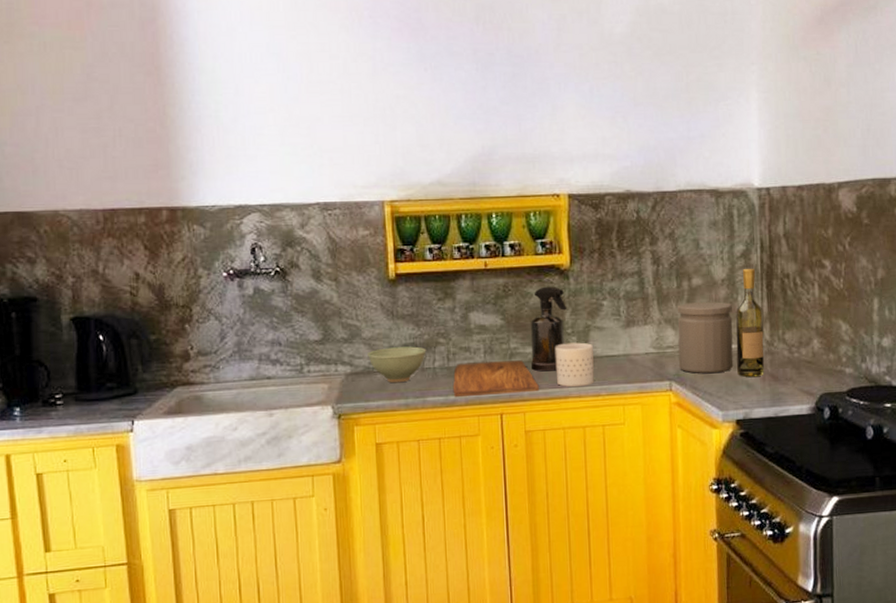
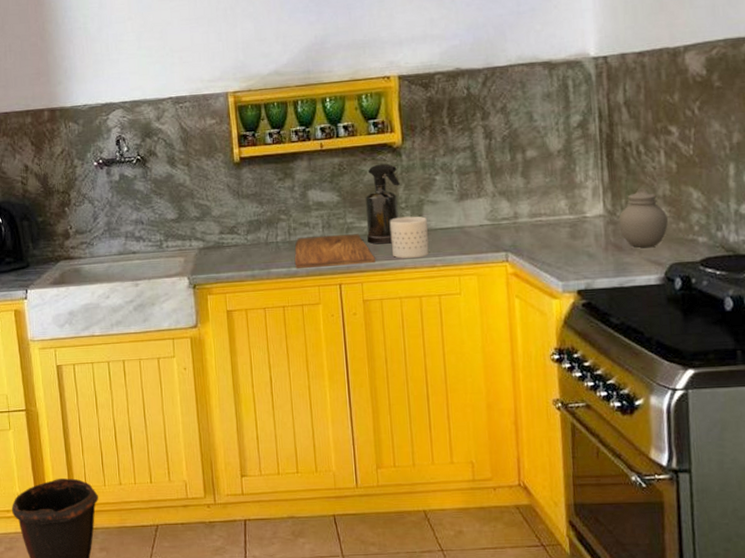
bowl: present [368,346,427,383] -> none [217,223,270,256]
jar: present [677,301,734,374] -> none [511,172,573,245]
bottle: present [736,268,764,378] -> none [574,138,607,248]
jar: none [776,320,819,378] -> present [618,188,668,248]

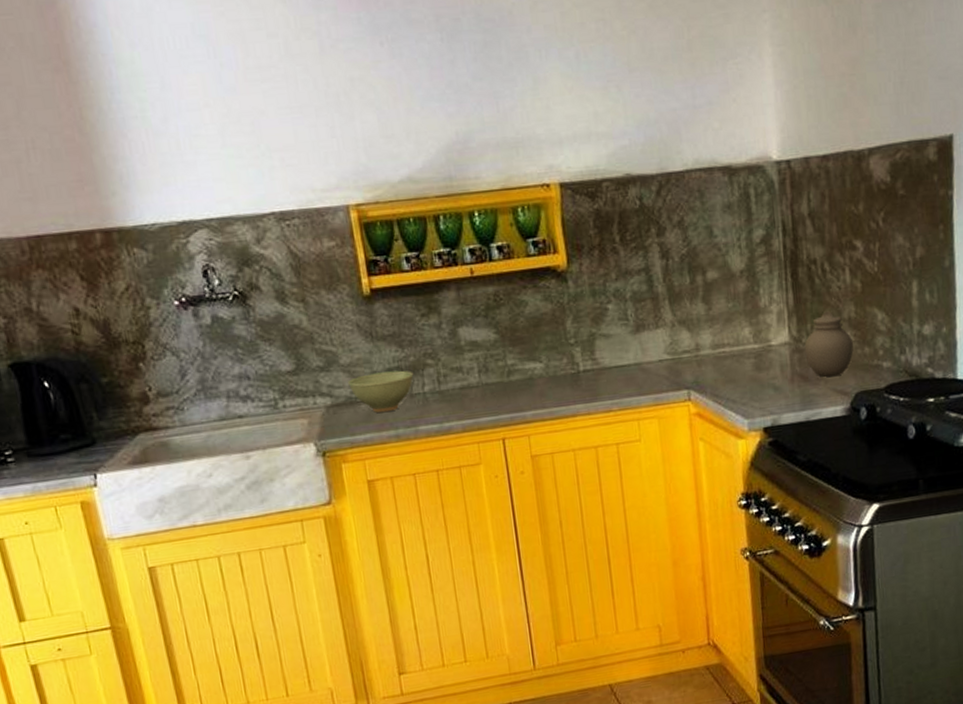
bowl: none [217,223,270,256] -> present [348,370,414,413]
cutting board: present [294,234,376,270] -> none [446,378,544,425]
spray bottle: present [364,163,401,244] -> none [527,291,569,389]
mug: present [389,216,429,259] -> none [557,353,604,404]

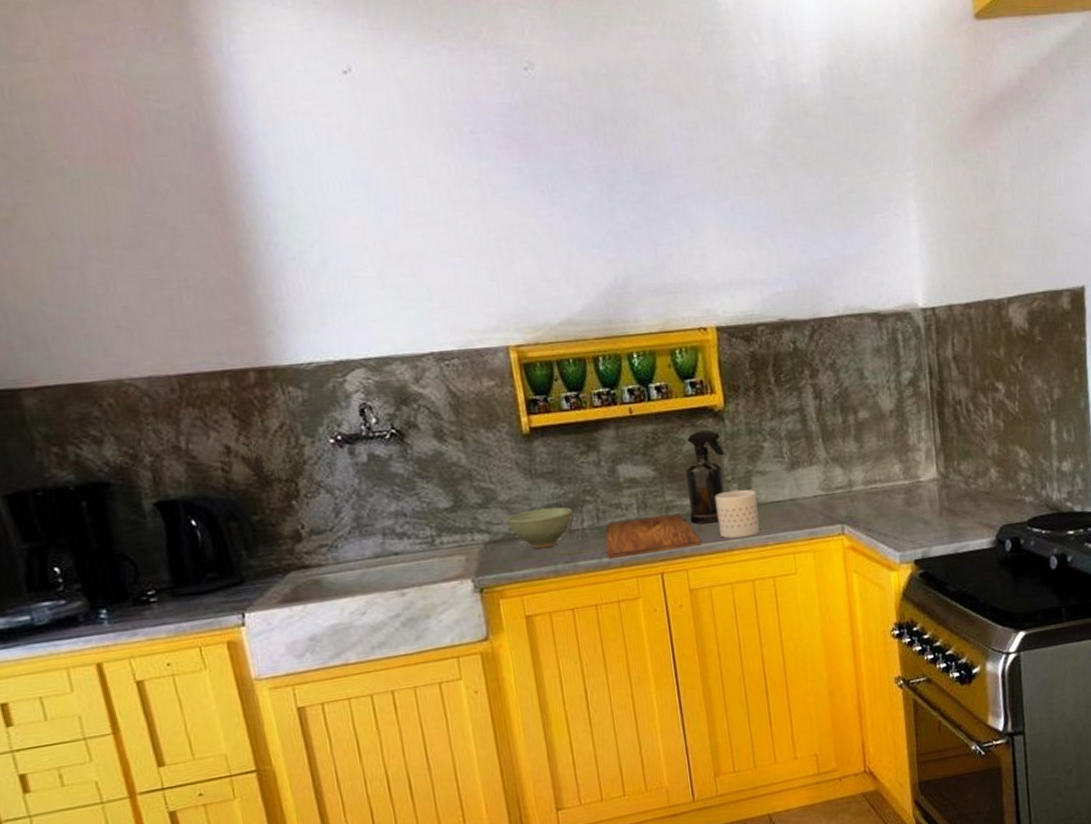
cutting board: none [446,378,544,425] -> present [605,513,702,560]
spray bottle: none [527,291,569,389] -> present [685,430,726,524]
mug: none [557,353,604,404] -> present [714,489,761,539]
jar: present [804,311,853,377] -> none [951,449,998,511]

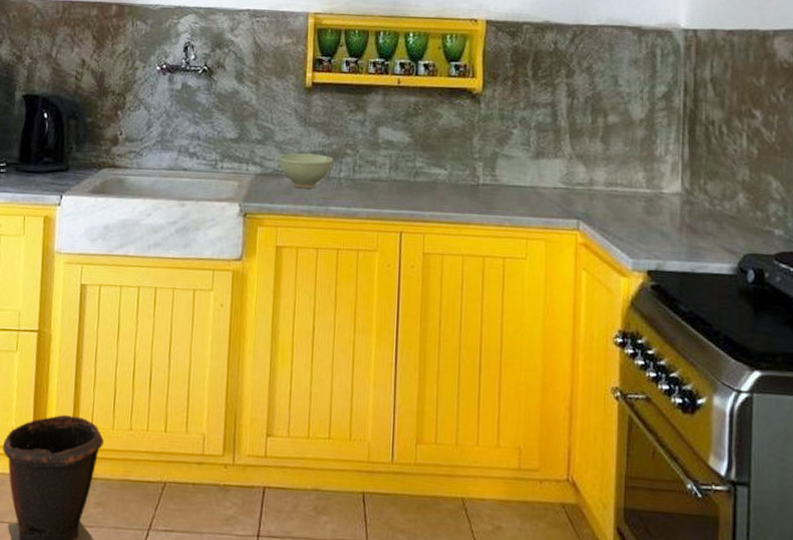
cutting board: present [605,513,702,560] -> none [355,176,442,214]
spray bottle: present [685,430,726,524] -> none [435,109,476,195]
mug: present [714,489,761,539] -> none [459,168,500,215]

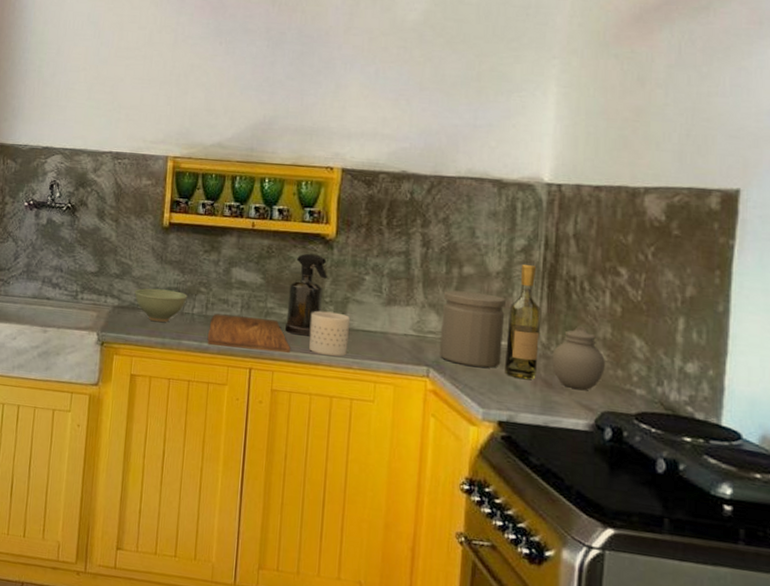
cutting board: none [355,176,442,214] -> present [207,313,292,354]
spray bottle: none [435,109,476,195] -> present [285,253,328,337]
mug: none [459,168,500,215] -> present [308,311,351,357]
jar: none [589,140,650,218] -> present [440,290,506,368]
bottle: none [652,110,684,227] -> present [505,264,542,380]
jar: none [696,170,745,233] -> present [552,326,605,390]

